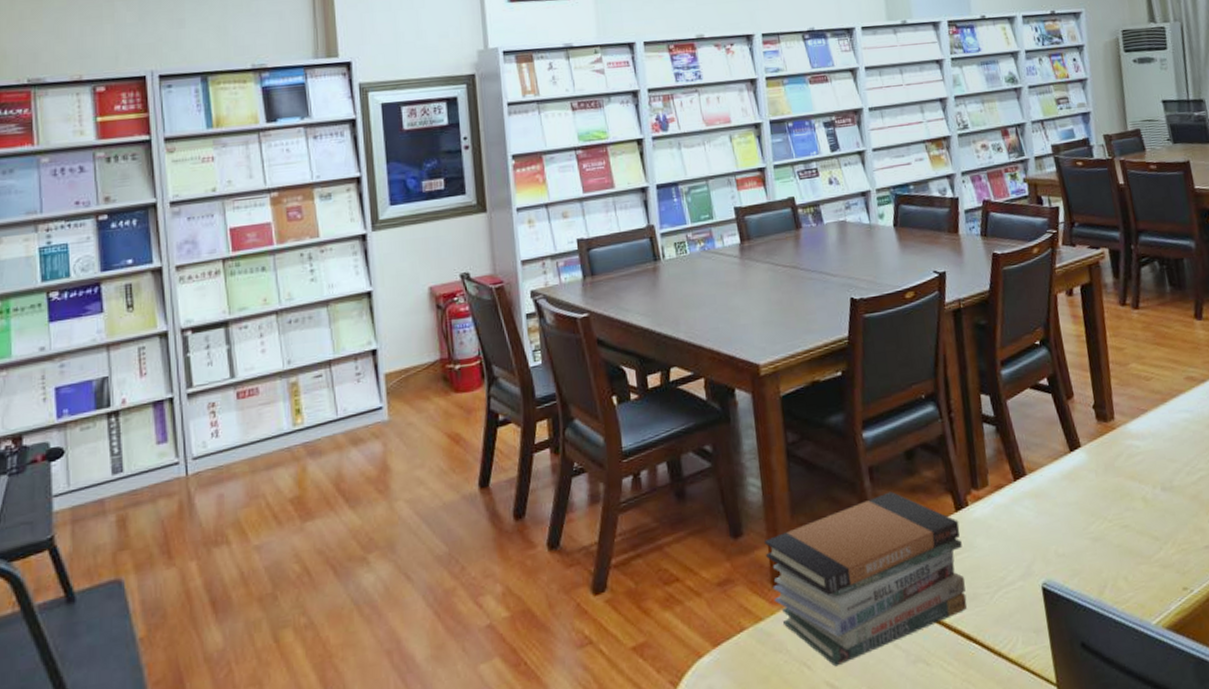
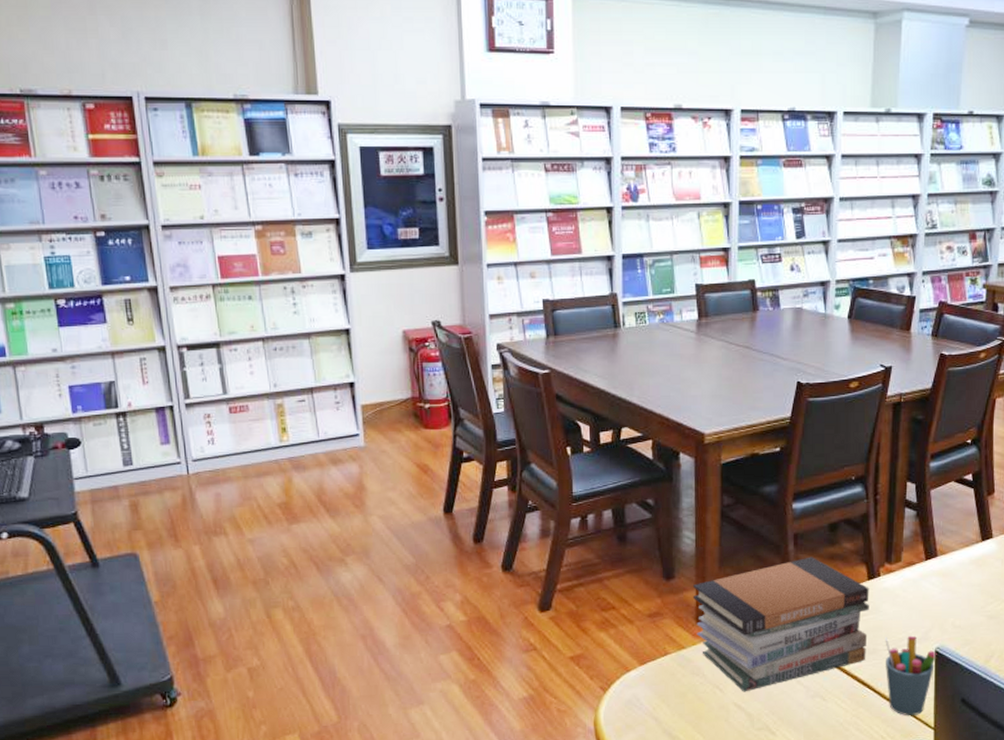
pen holder: none [984,572,1046,673] -> present [885,635,937,715]

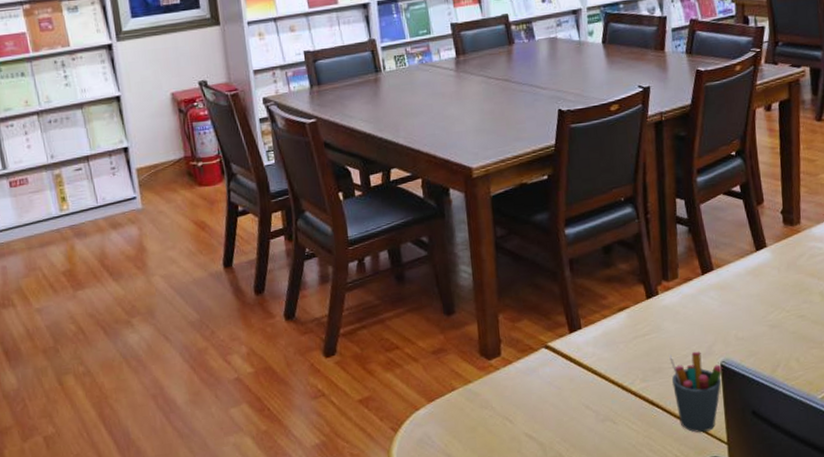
book stack: present [692,556,869,692] -> none [474,280,652,422]

